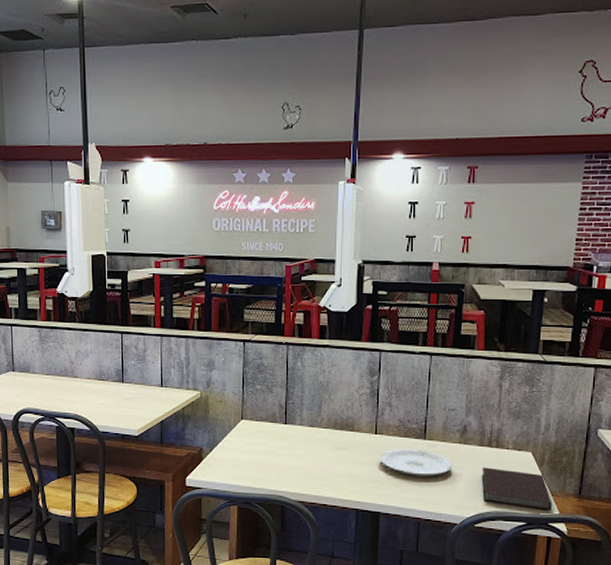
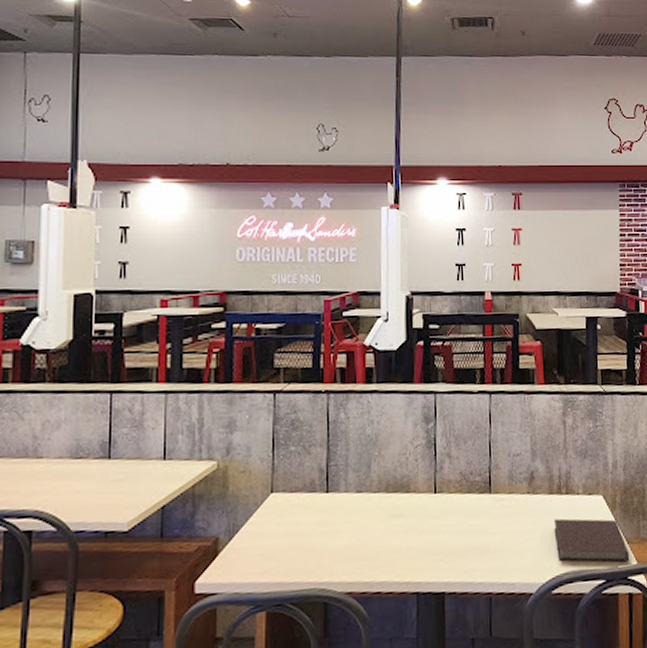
plate: present [379,449,453,476] -> none [440,506,523,541]

